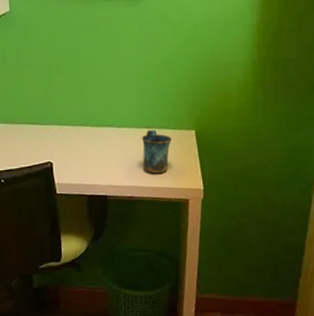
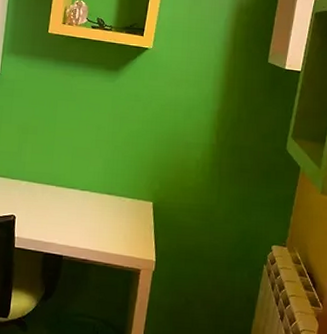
mug: present [141,129,173,174] -> none [100,196,131,240]

